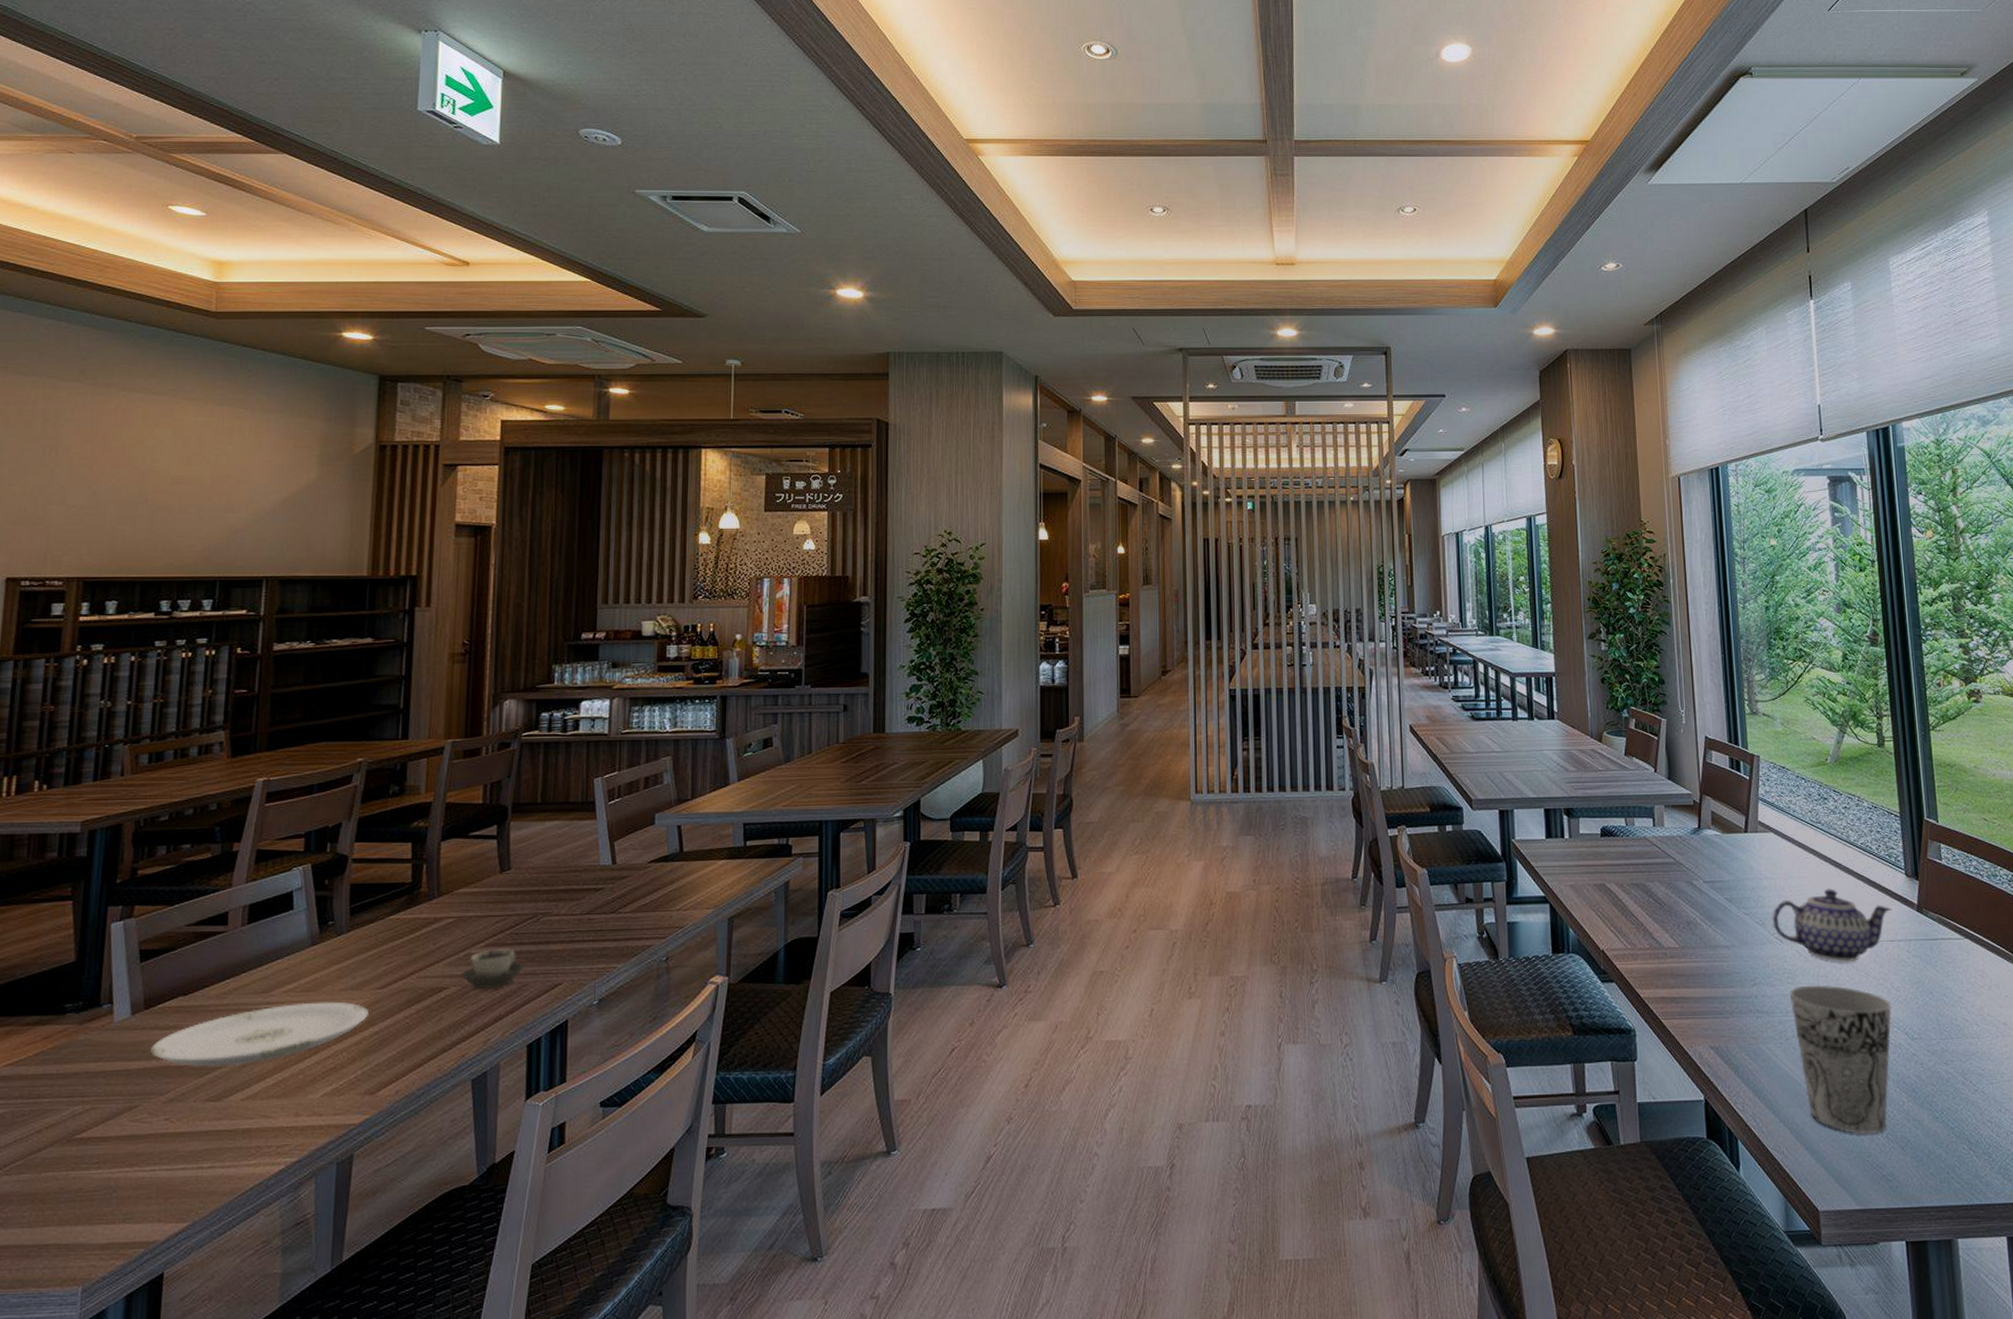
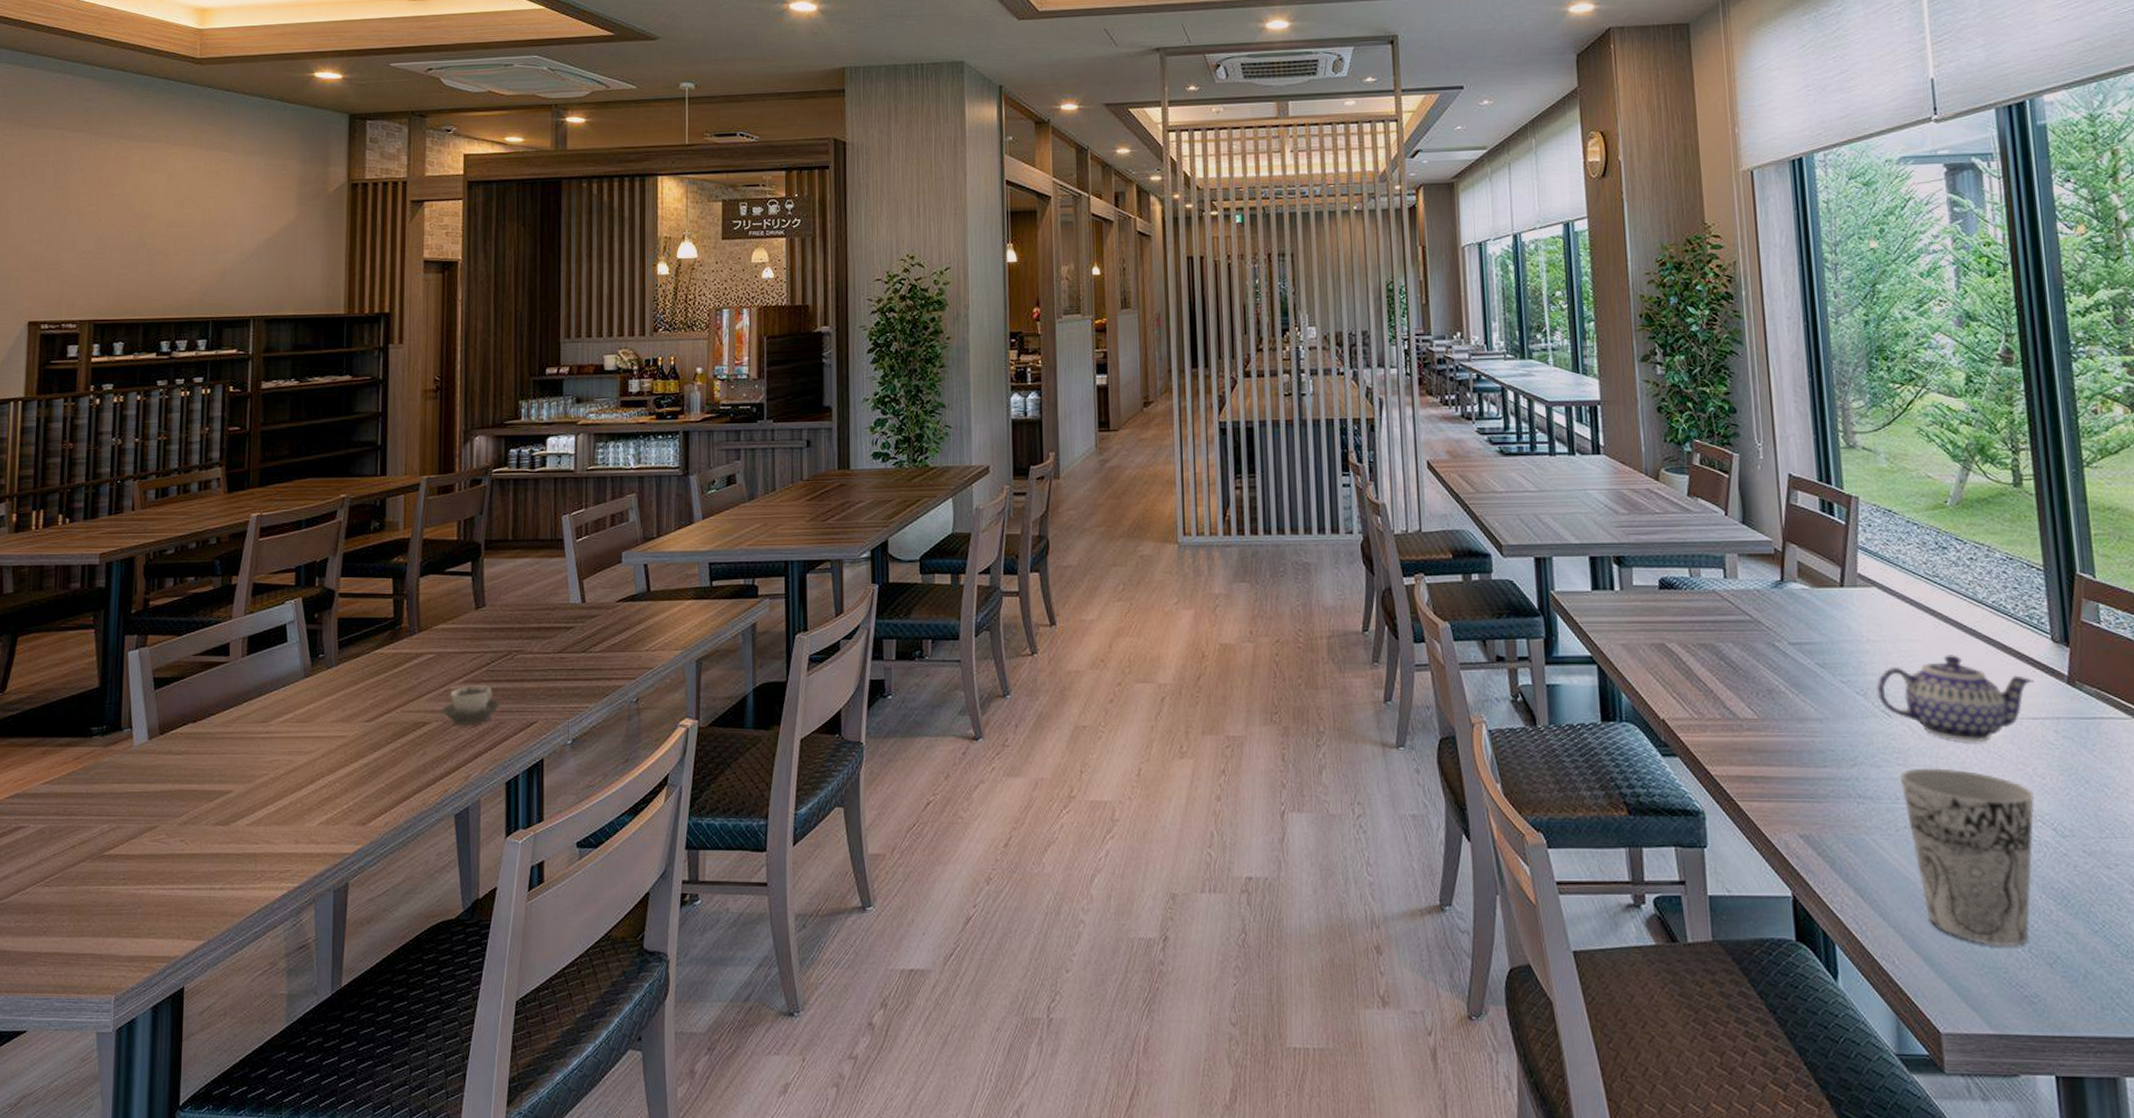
plate: present [149,1001,369,1067] -> none [165,733,358,792]

